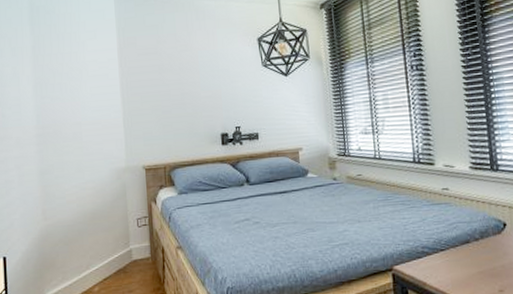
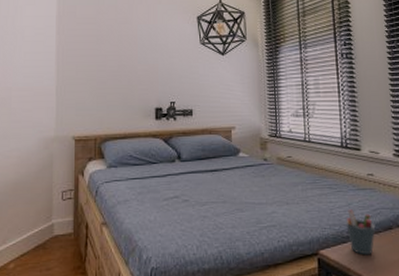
pen holder: none [420,224,452,270] -> present [346,209,376,255]

